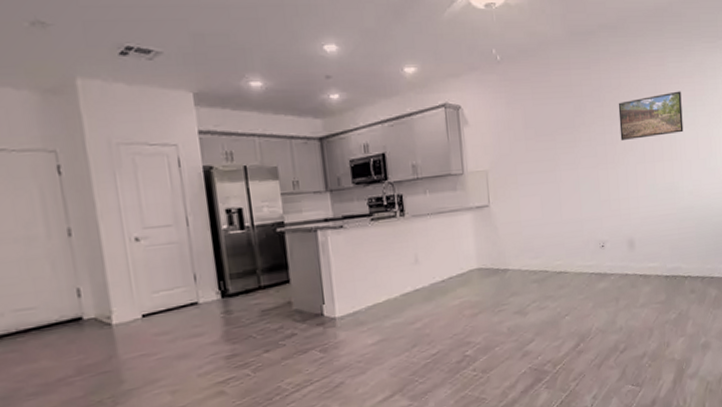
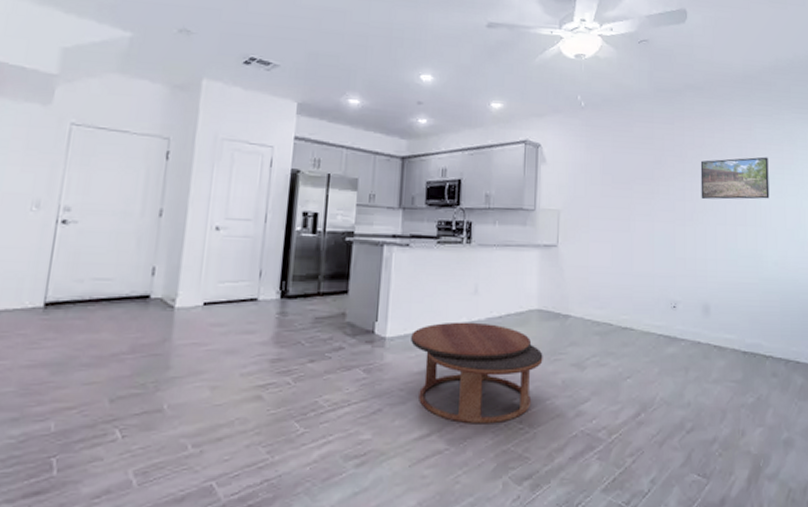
coffee table: none [360,288,488,381] -> present [411,322,543,424]

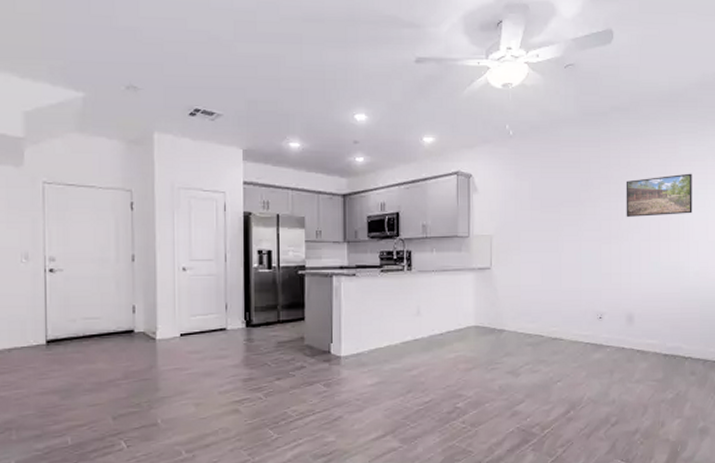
coffee table: present [411,322,543,424] -> none [363,339,481,426]

